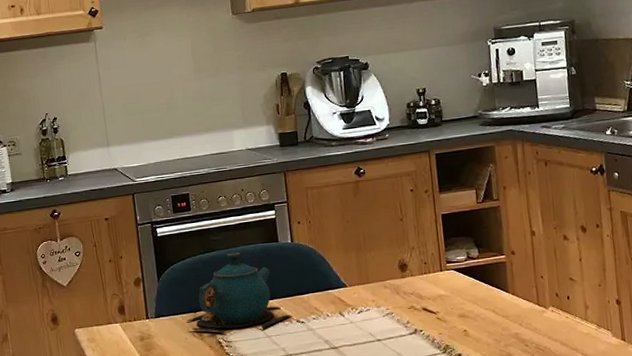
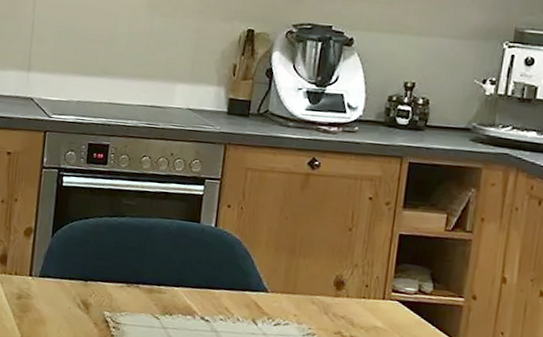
teapot: present [186,252,293,332] -> none [74,222,198,317]

